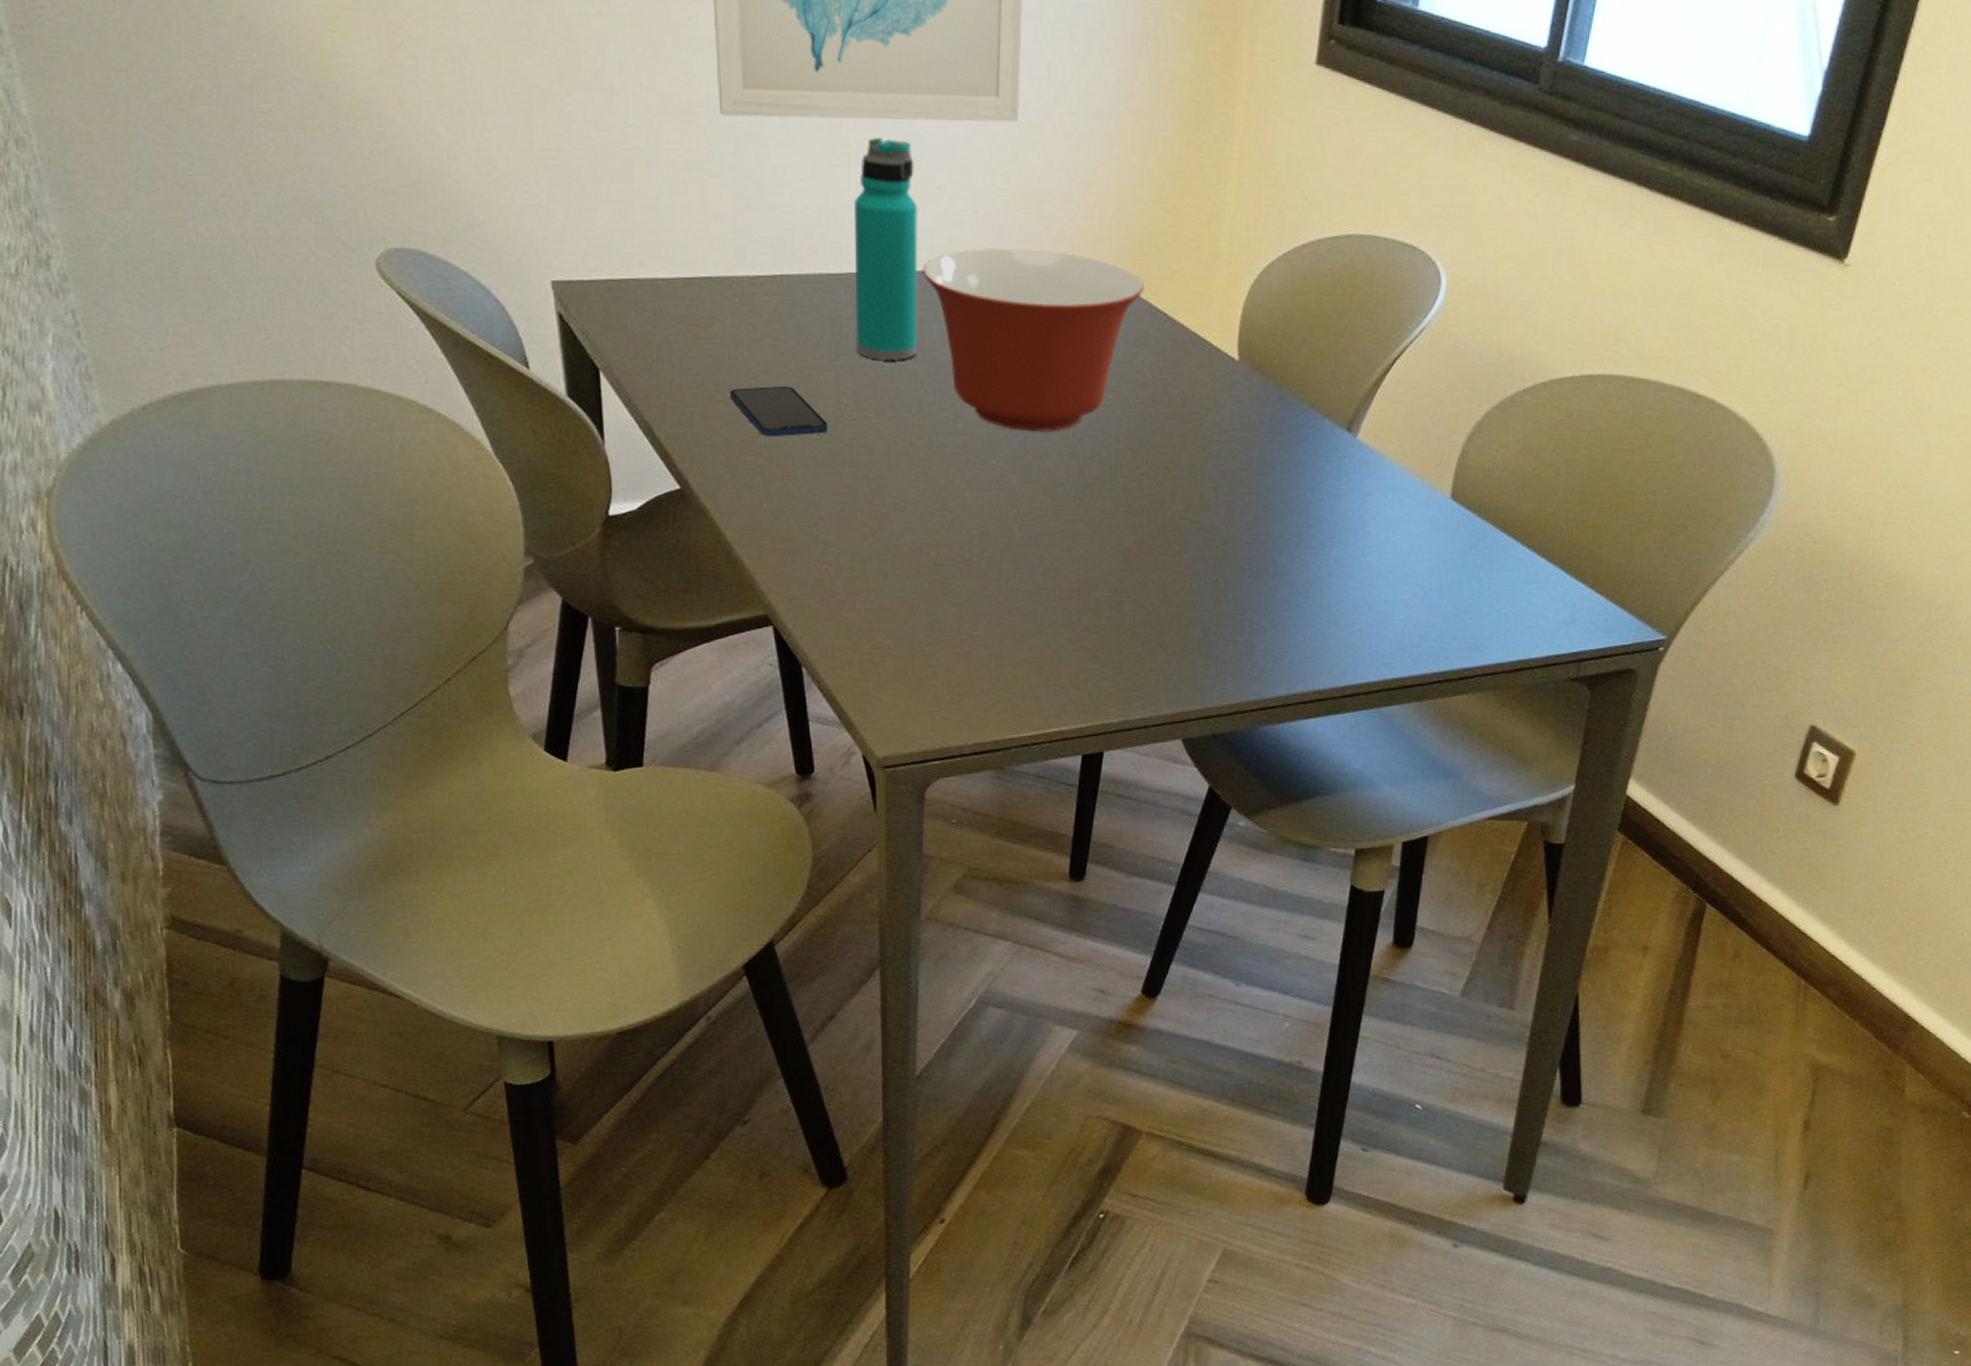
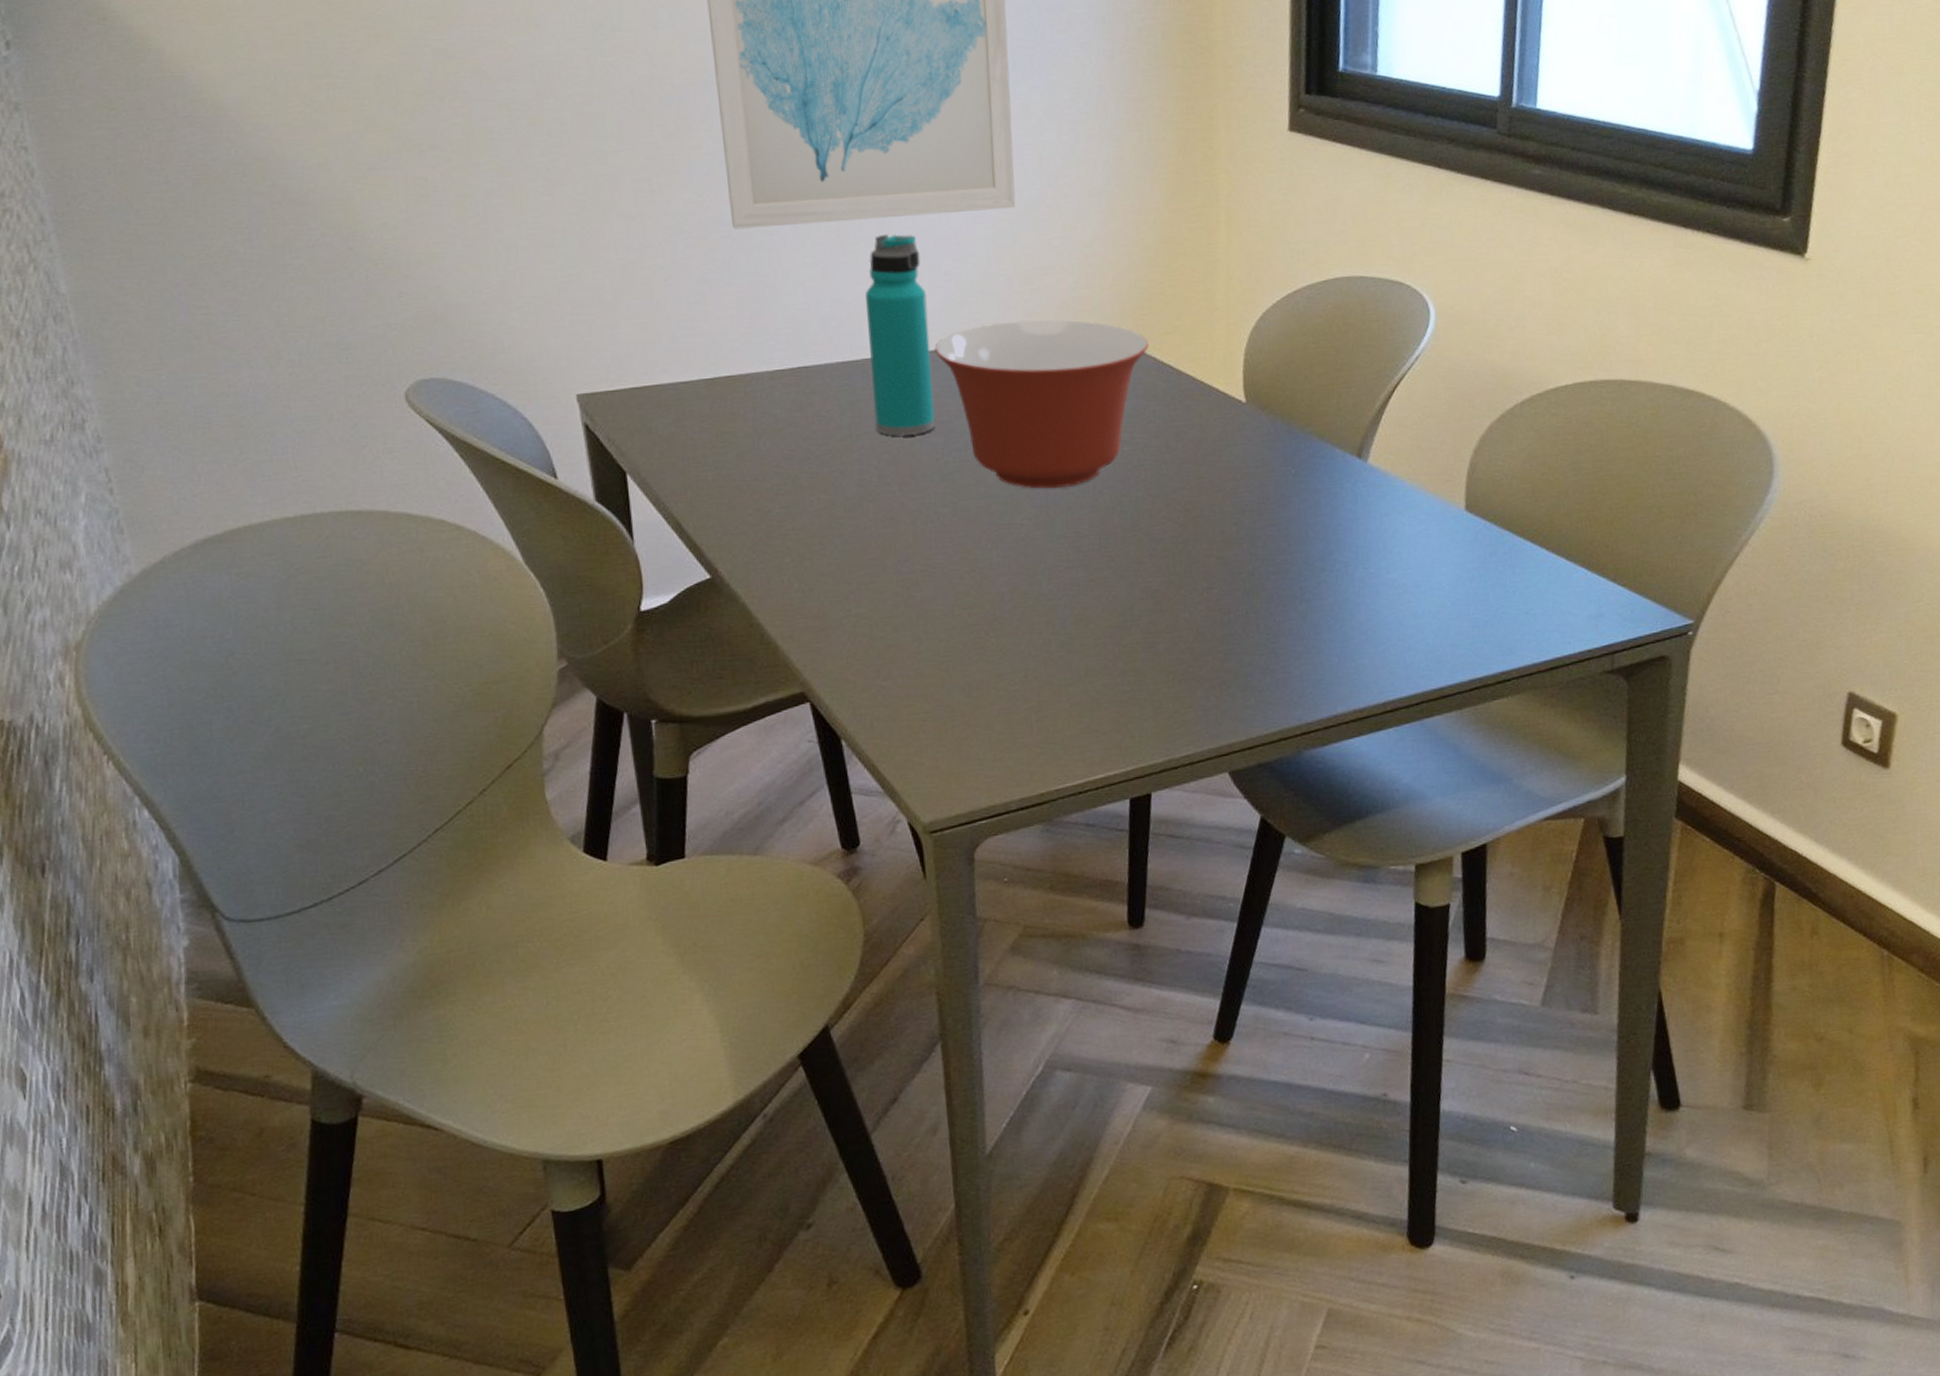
smartphone: present [729,385,828,437] -> none [754,469,854,520]

